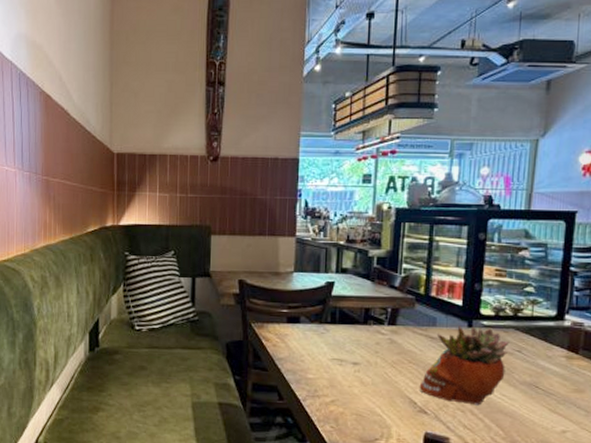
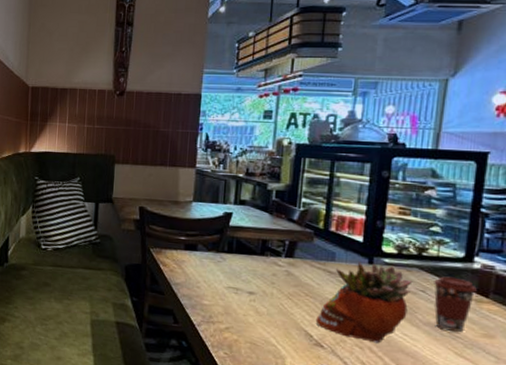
coffee cup: none [527,335,568,389] -> present [432,276,477,332]

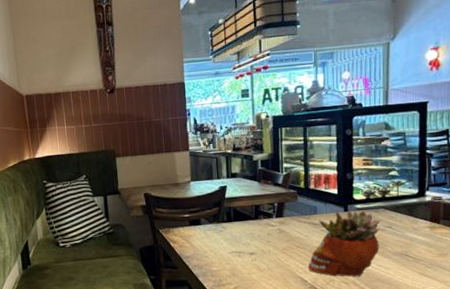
coffee cup: present [432,276,477,332] -> none [396,211,430,256]

